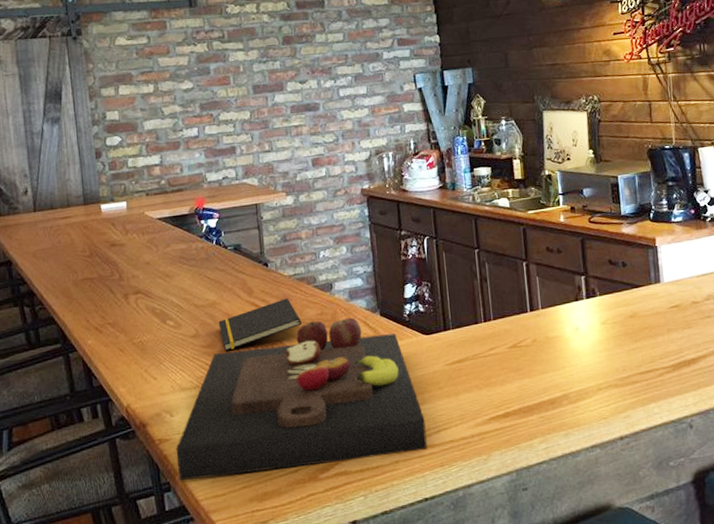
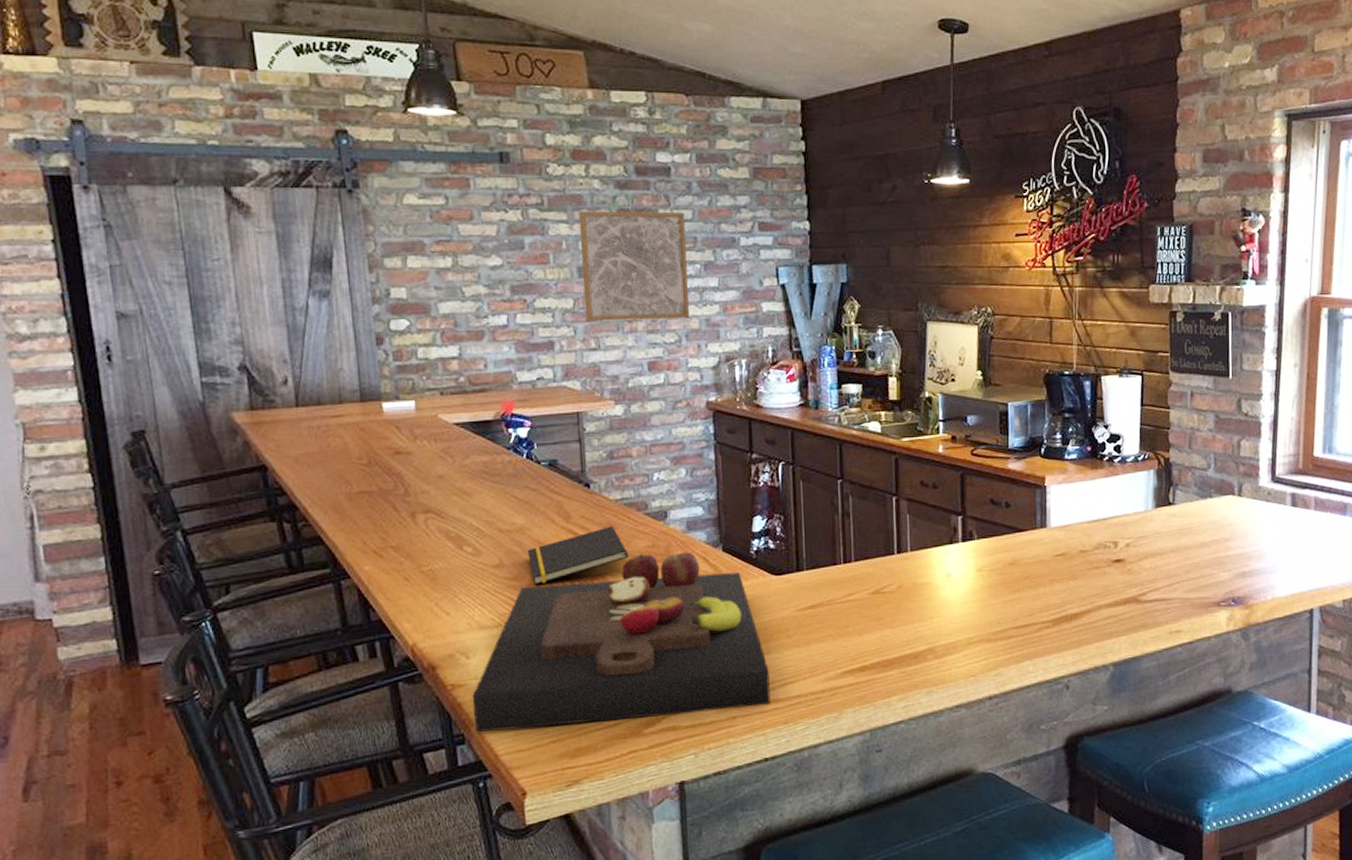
wall art: none [252,35,345,129] -> present [578,211,690,322]

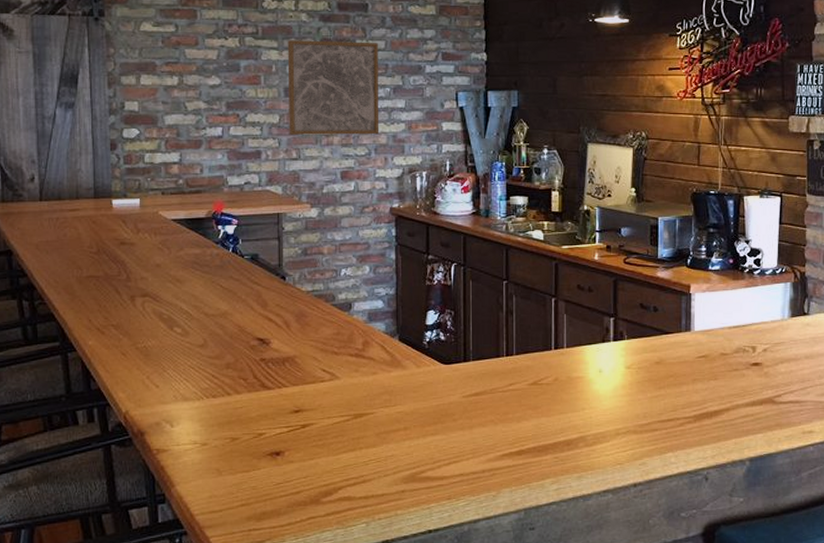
cutting board: present [472,552,771,733] -> none [174,340,436,494]
notepad: present [527,526,629,585] -> none [229,315,317,364]

